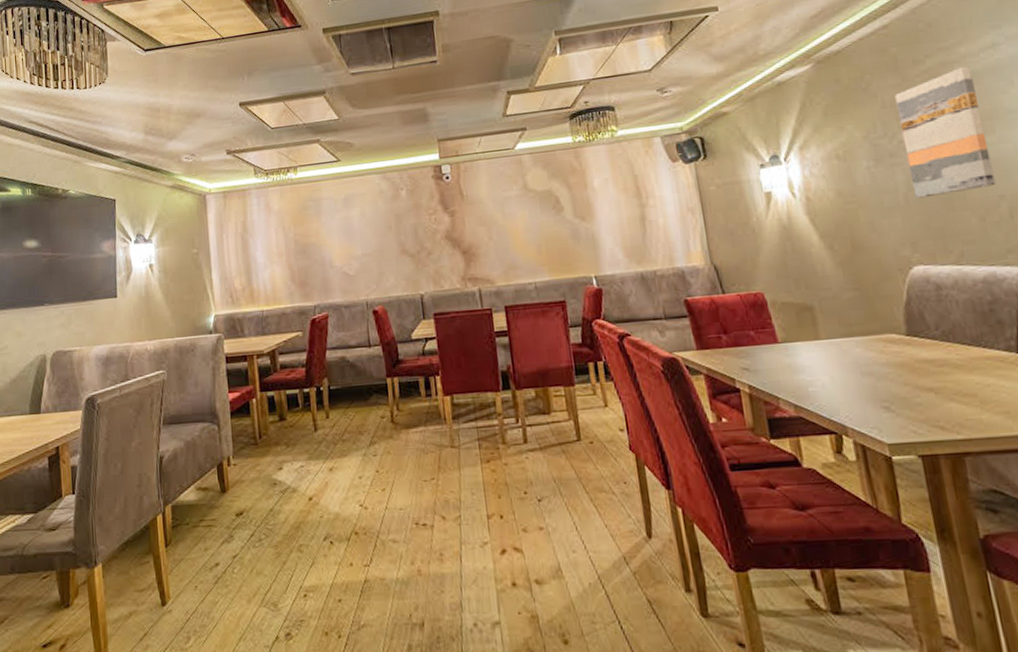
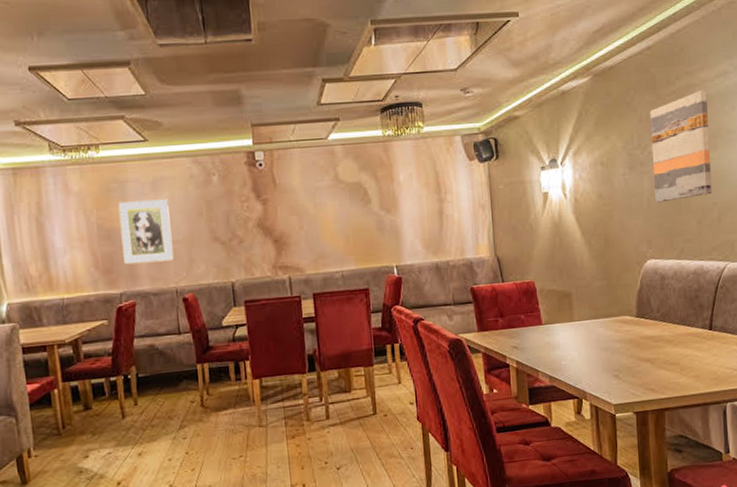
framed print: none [313,214,364,278] -> present [118,199,174,265]

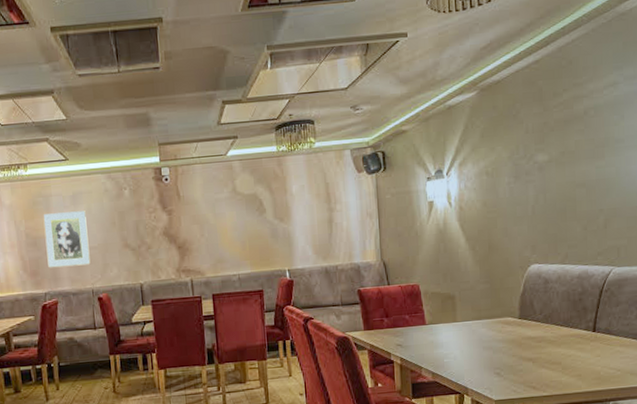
wall art: present [650,90,712,203] -> none [536,101,599,211]

